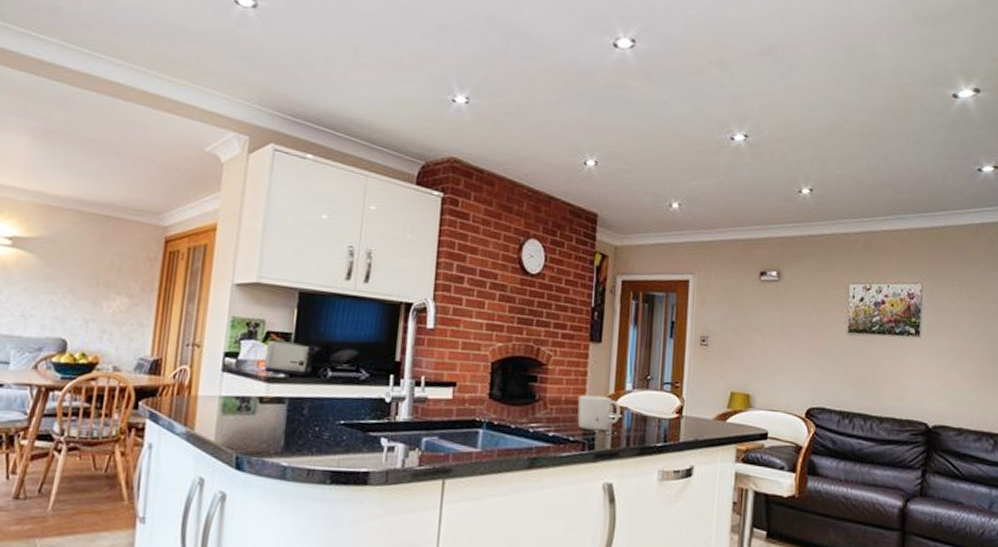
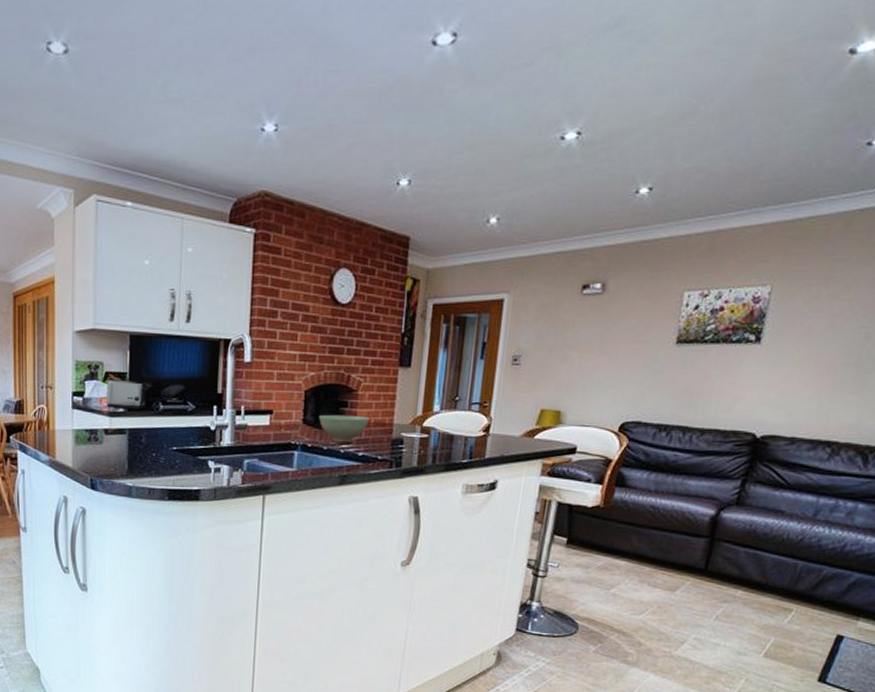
bowl: none [506,389,560,422] -> present [318,414,370,443]
mug: present [577,394,621,431] -> none [385,417,428,450]

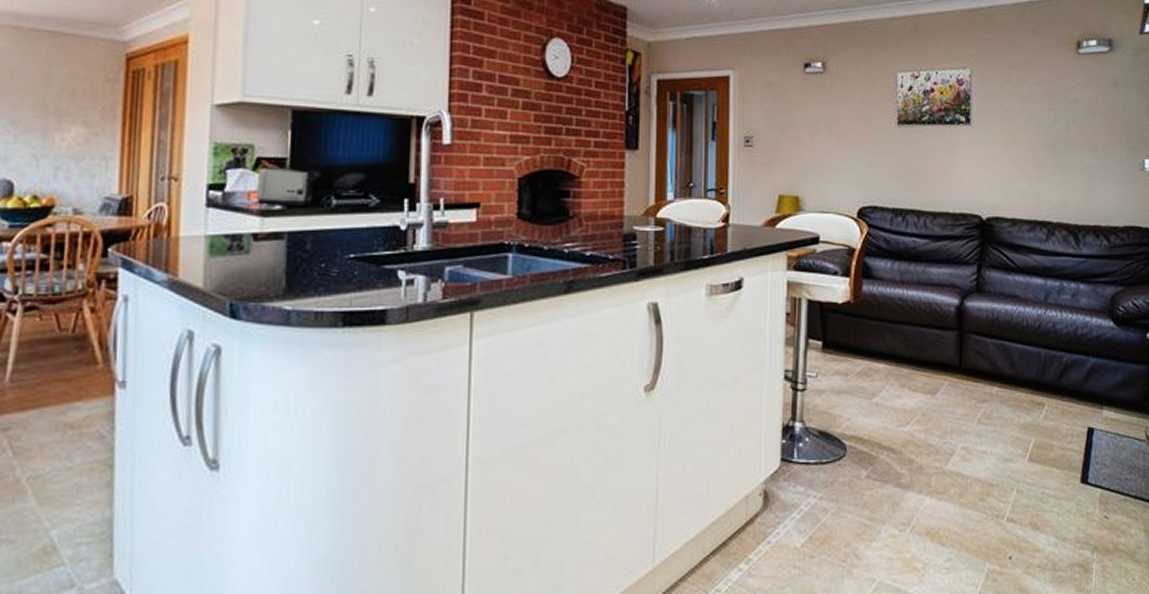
bowl: present [318,414,370,443] -> none [536,206,596,241]

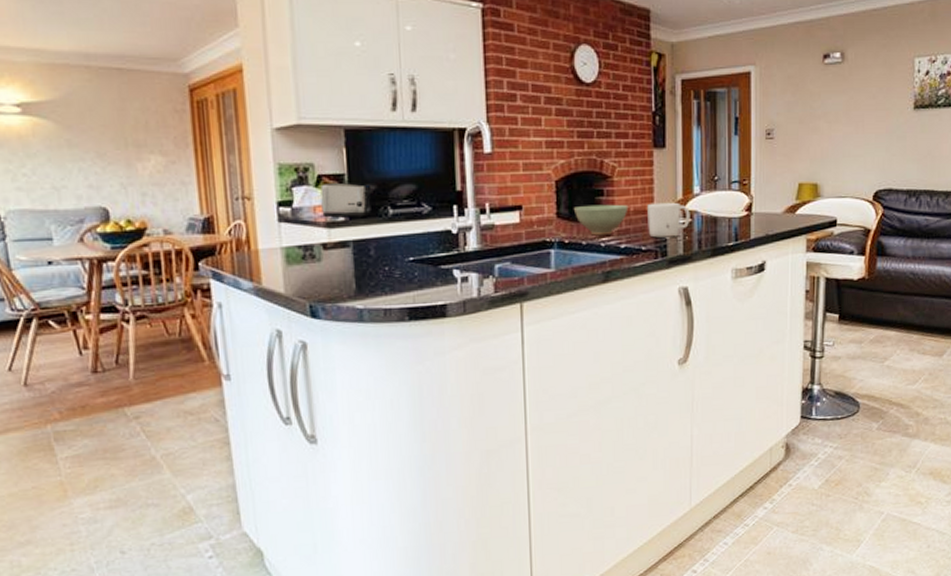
bowl: none [536,206,596,241] -> present [573,204,629,236]
mug: none [616,208,663,246] -> present [647,202,690,238]

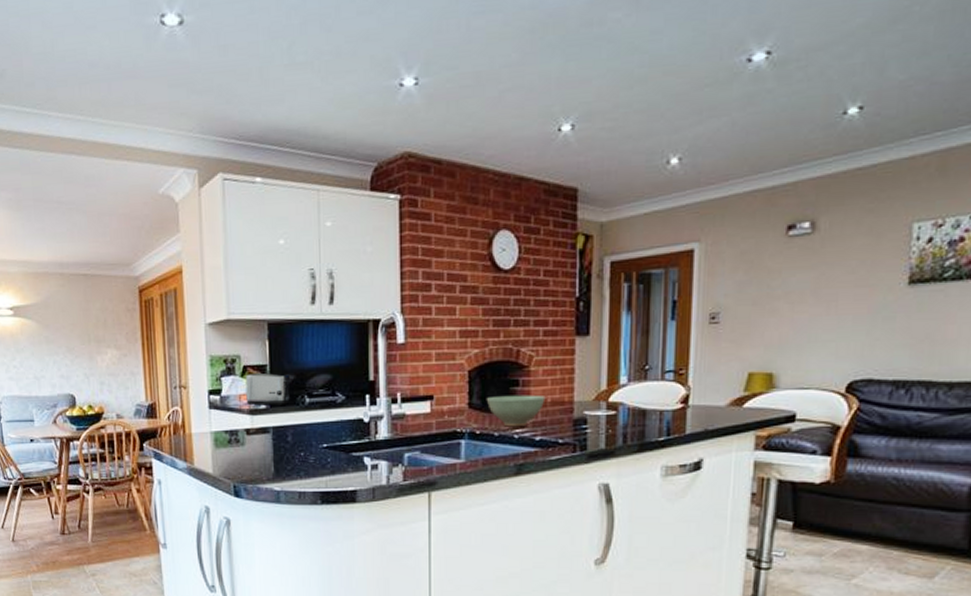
mug: present [647,202,690,238] -> none [566,393,615,430]

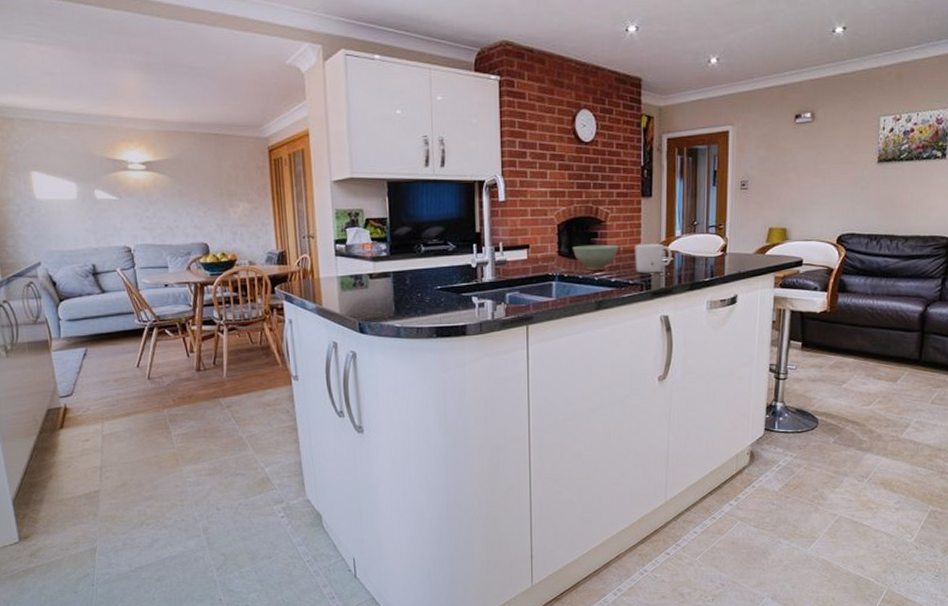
toaster: present [245,373,292,406] -> none [368,225,410,254]
mug: none [566,393,615,430] -> present [635,243,672,273]

